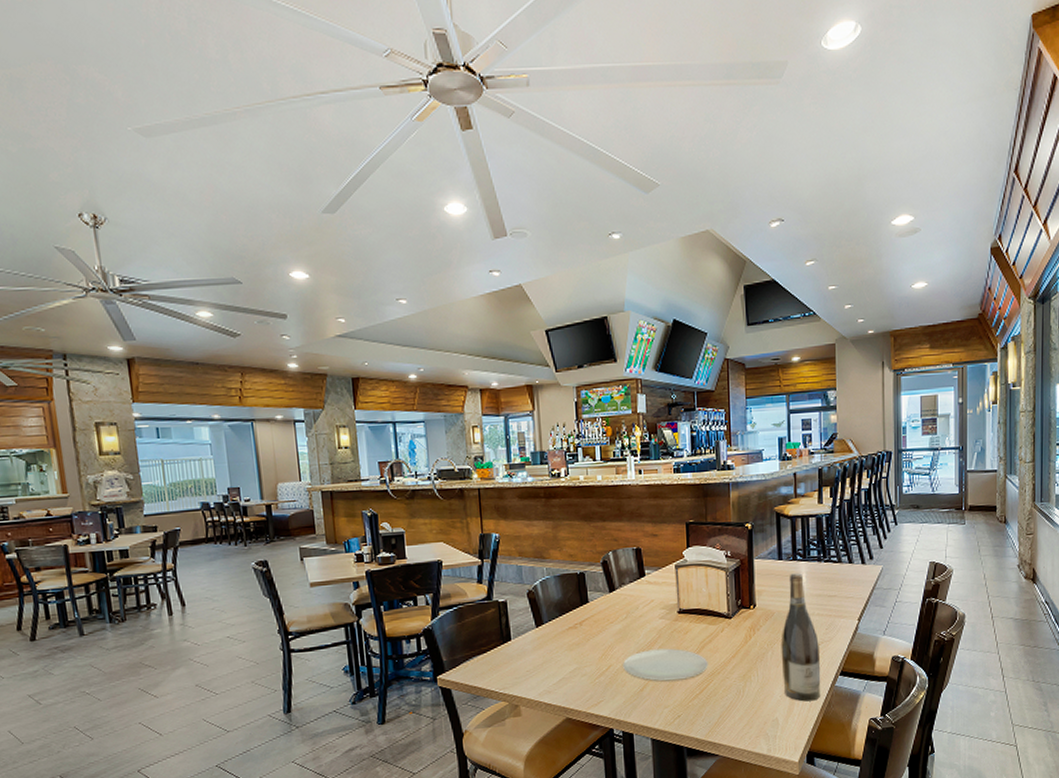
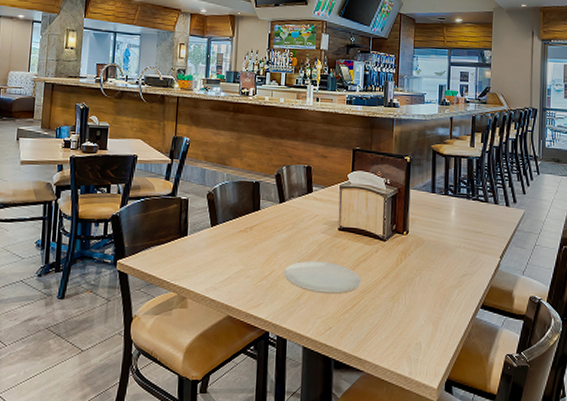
wine bottle: present [781,573,821,702] -> none [427,207,464,330]

